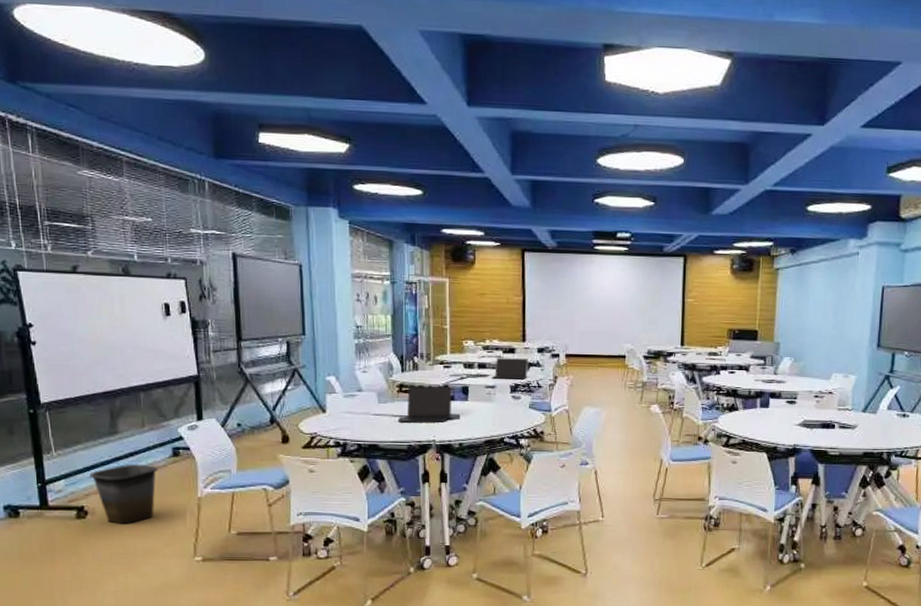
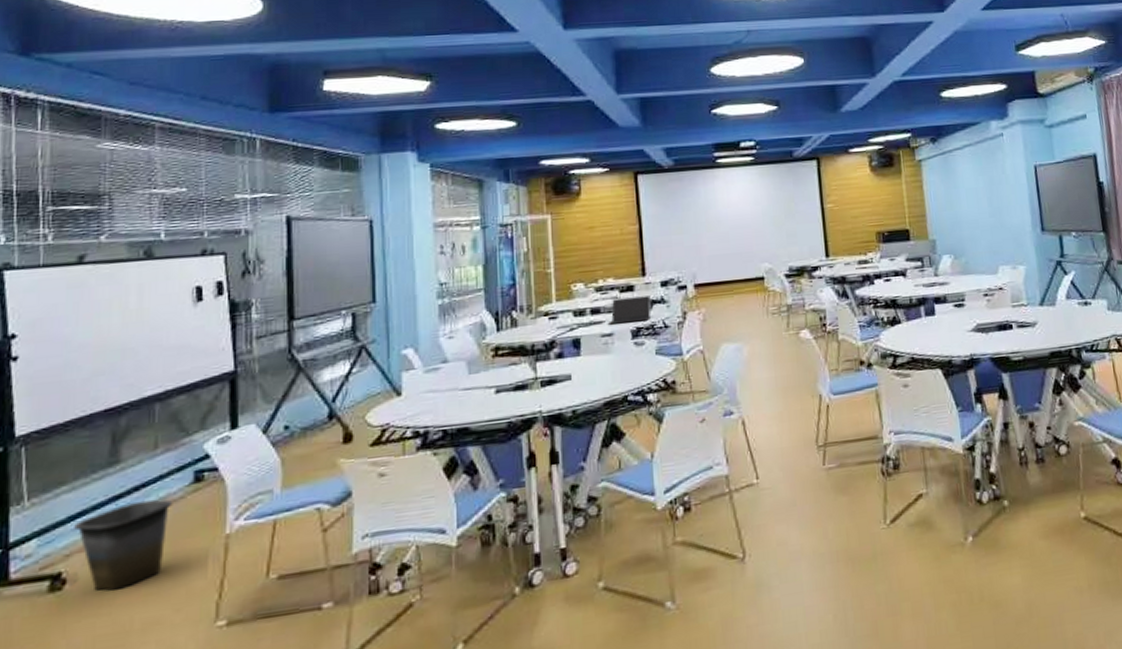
laptop: present [398,386,452,423] -> none [494,340,561,395]

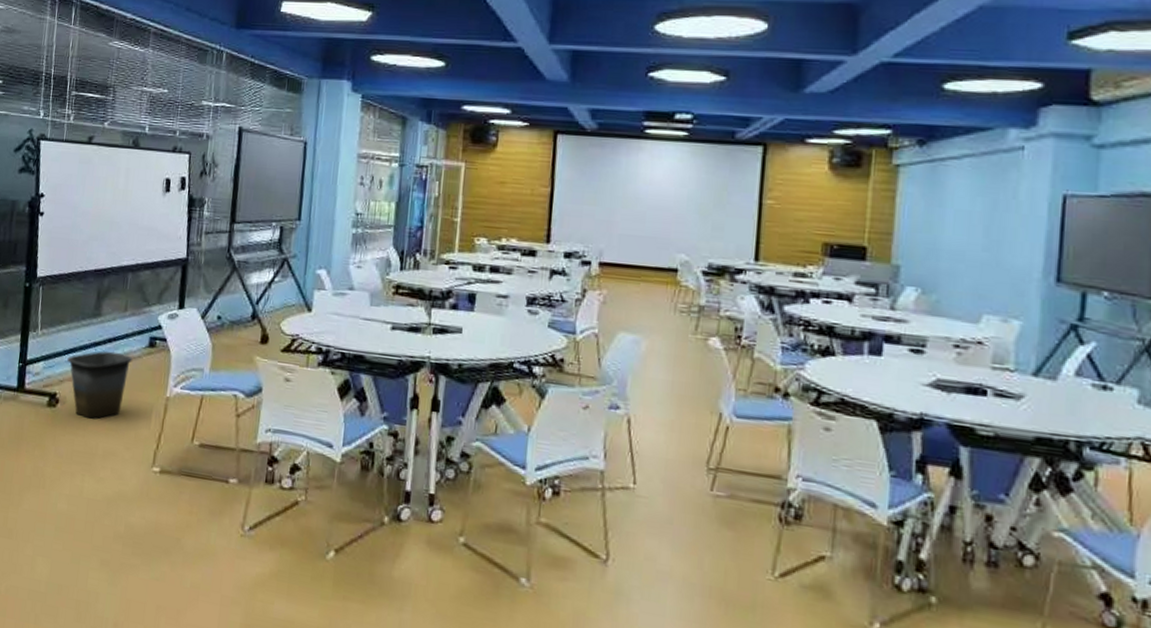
laptop: present [607,295,651,325] -> none [504,261,552,290]

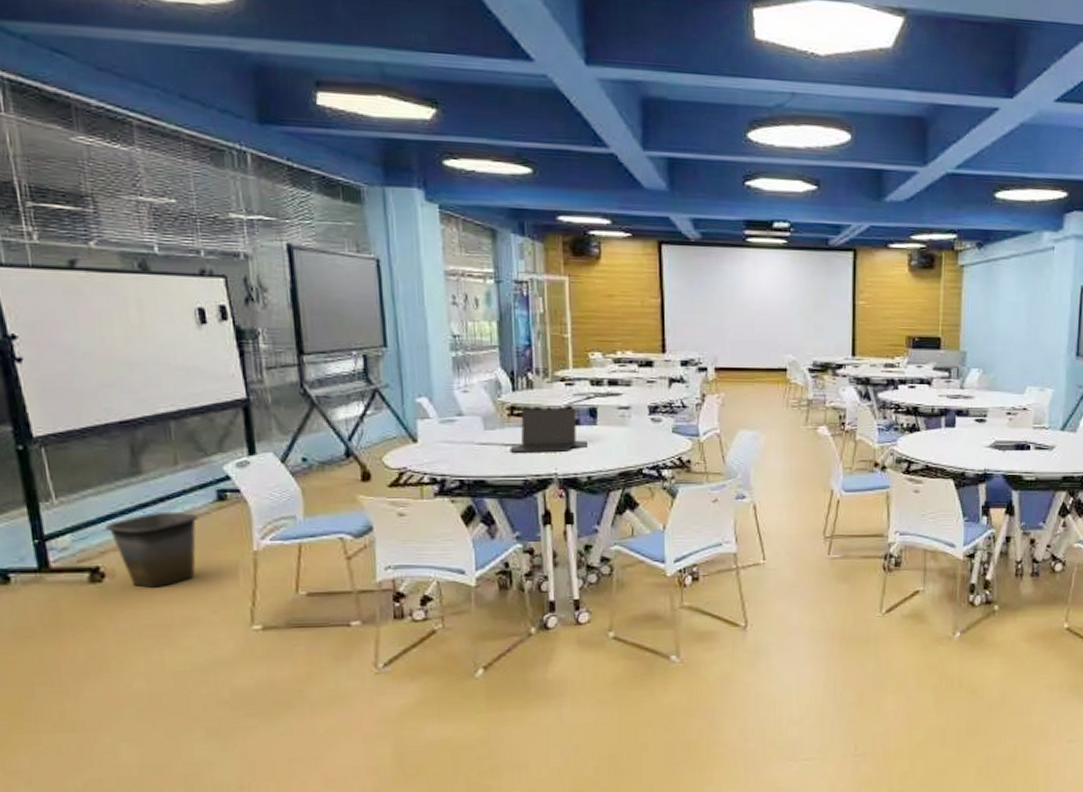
laptop: none [390,288,457,336] -> present [509,407,577,453]

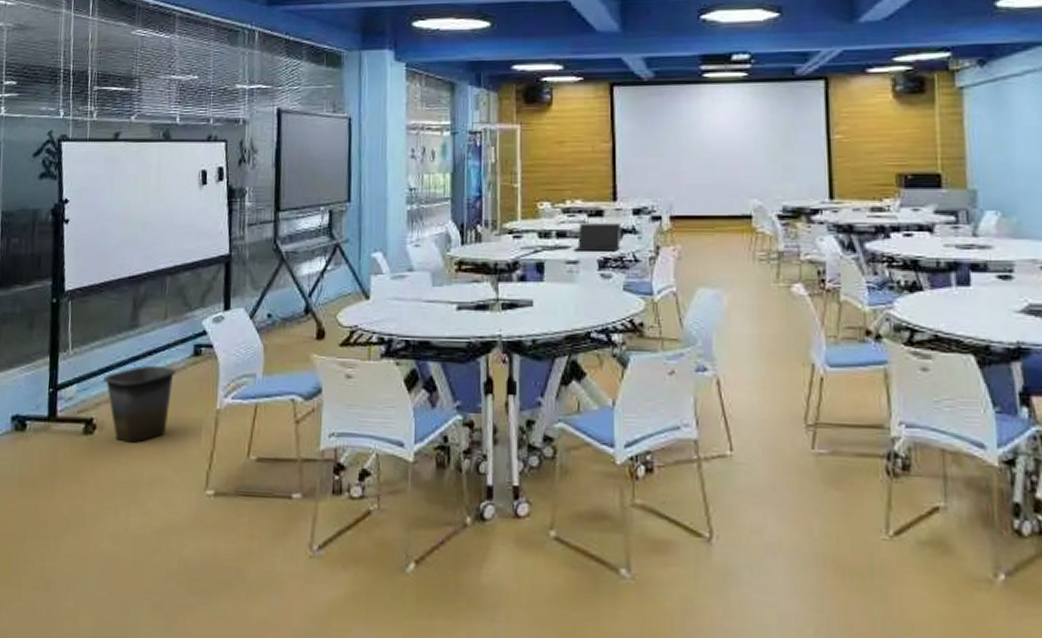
laptop: present [509,407,577,453] -> none [455,262,524,312]
laptop: none [624,373,670,398] -> present [573,223,621,251]

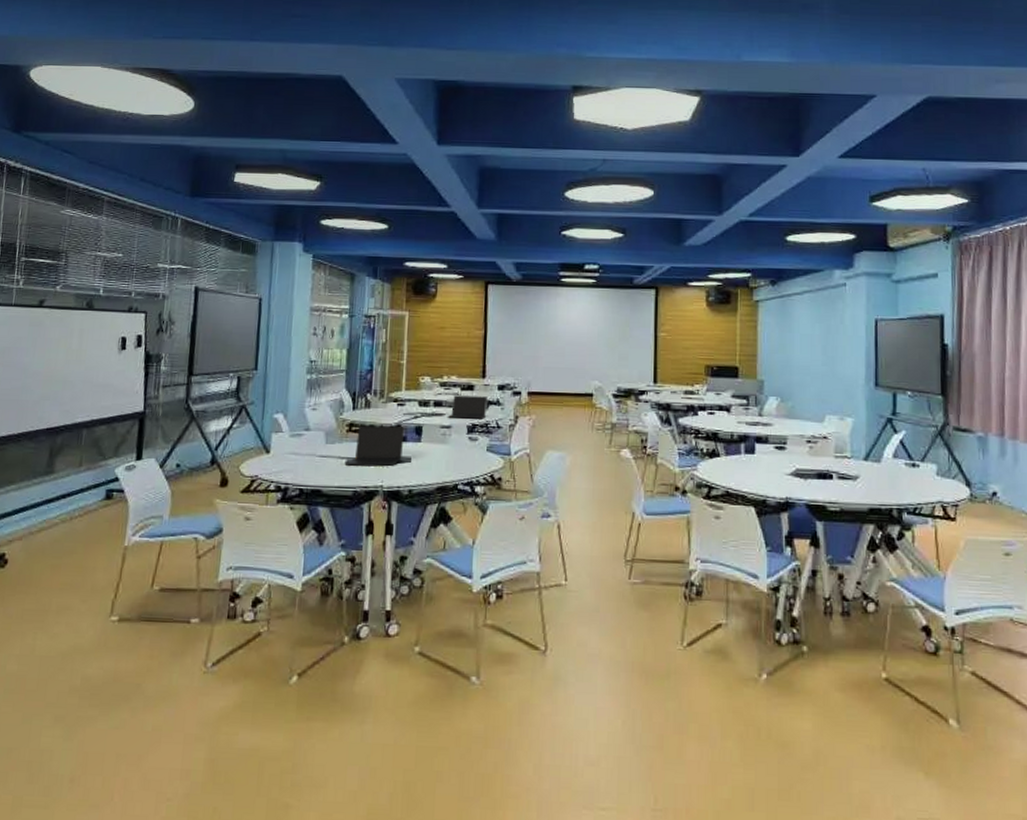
waste bin: present [103,365,177,443] -> none [17,507,89,576]
laptop: none [455,262,524,312] -> present [344,425,405,467]

